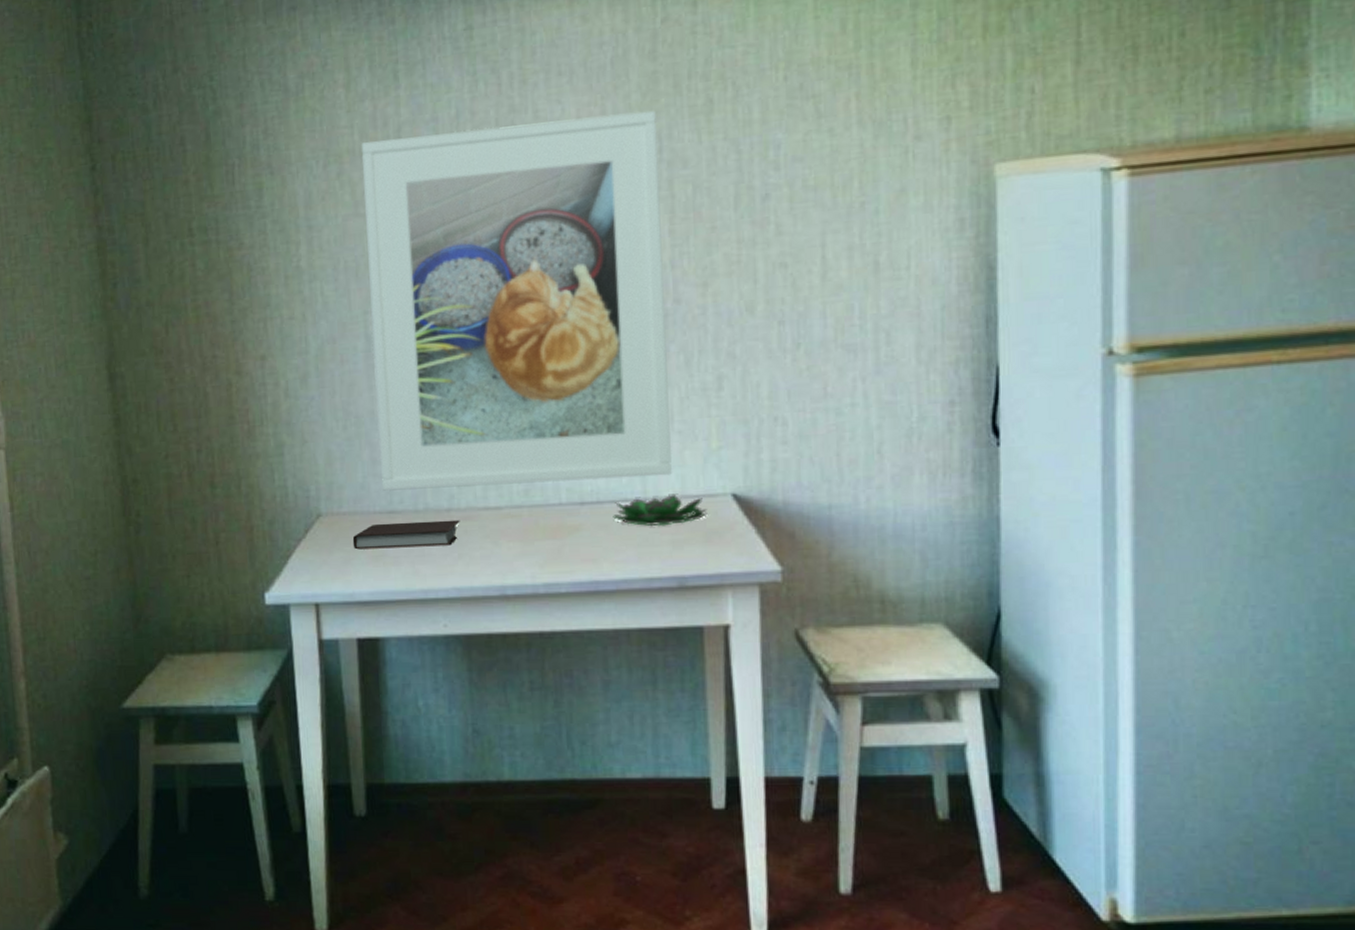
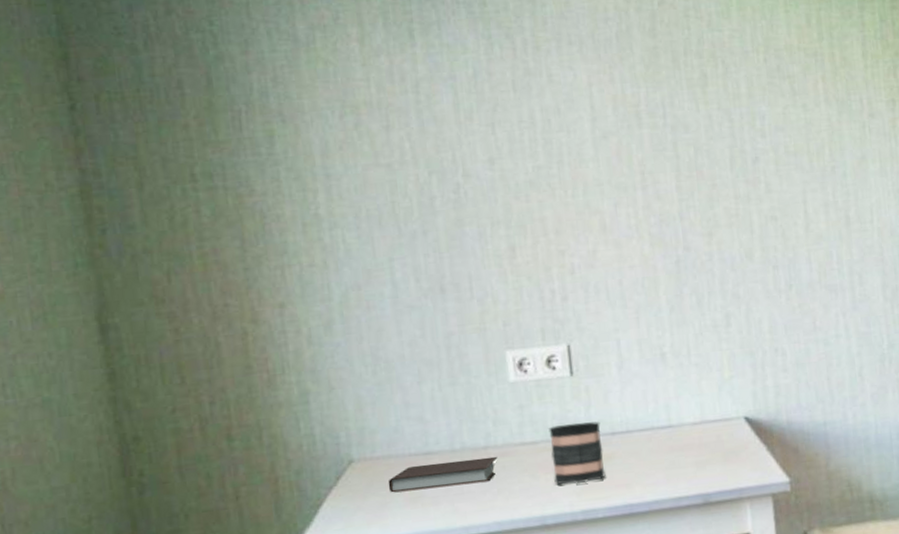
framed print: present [361,110,673,491] -> none [378,80,693,433]
mug: none [514,489,572,555] -> present [549,421,606,485]
succulent plant: present [613,495,708,527] -> none [642,421,725,451]

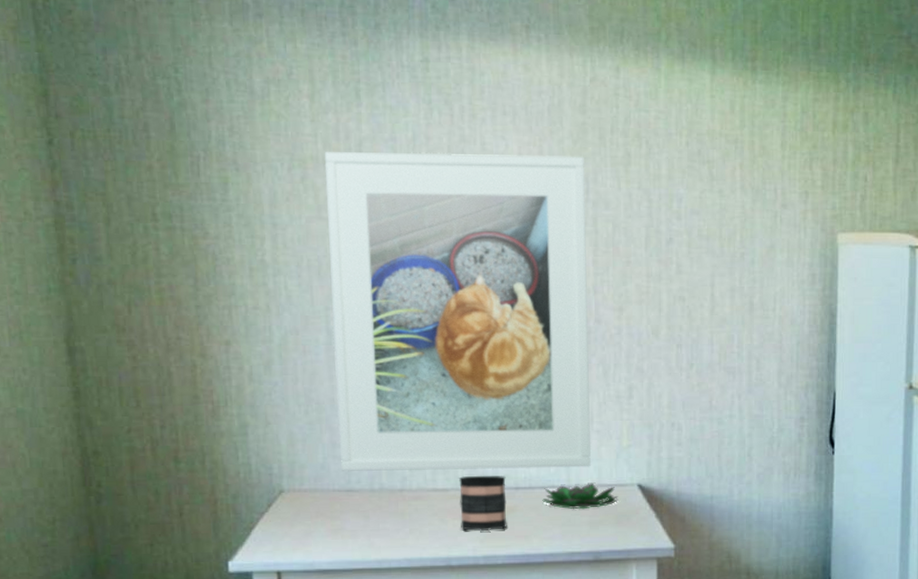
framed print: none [378,80,693,433] -> present [324,152,592,471]
notebook: present [388,456,498,493] -> none [313,499,412,523]
succulent plant: none [642,421,725,451] -> present [542,484,618,510]

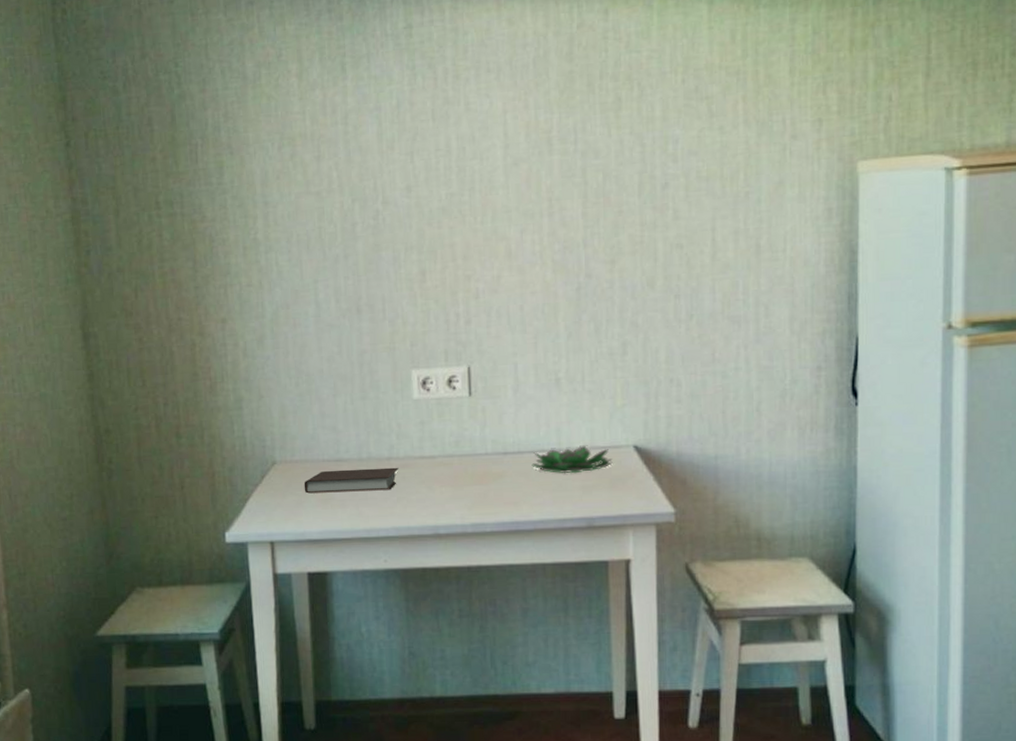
notebook: none [313,499,412,523] -> present [304,467,399,494]
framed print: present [324,152,592,471] -> none [312,106,584,441]
mug: present [459,475,507,532] -> none [446,440,496,499]

